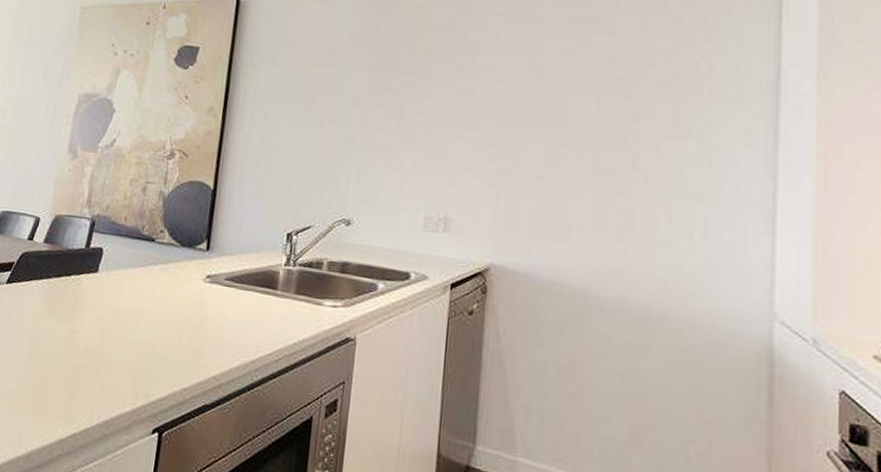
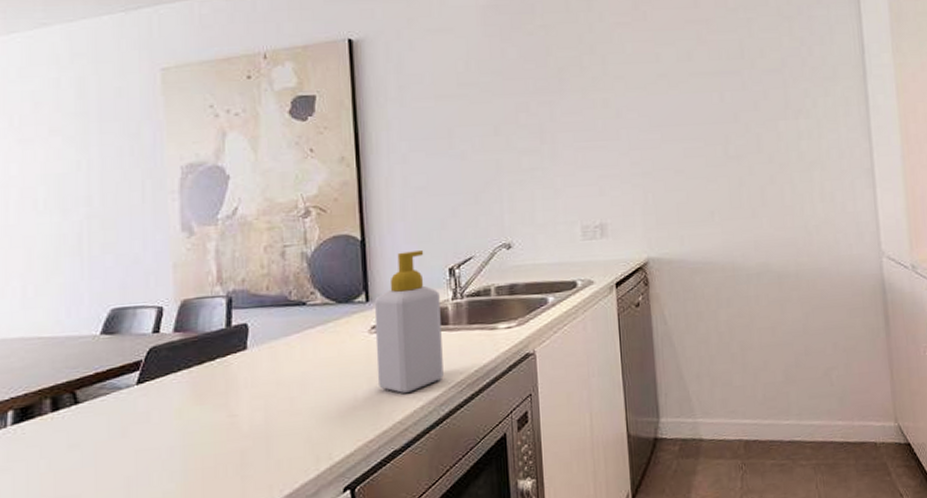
soap bottle: none [201,208,274,350] -> present [374,250,444,393]

